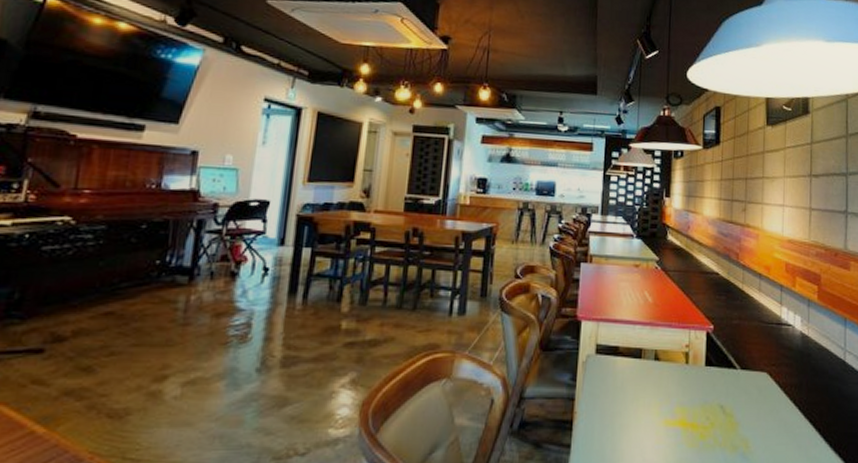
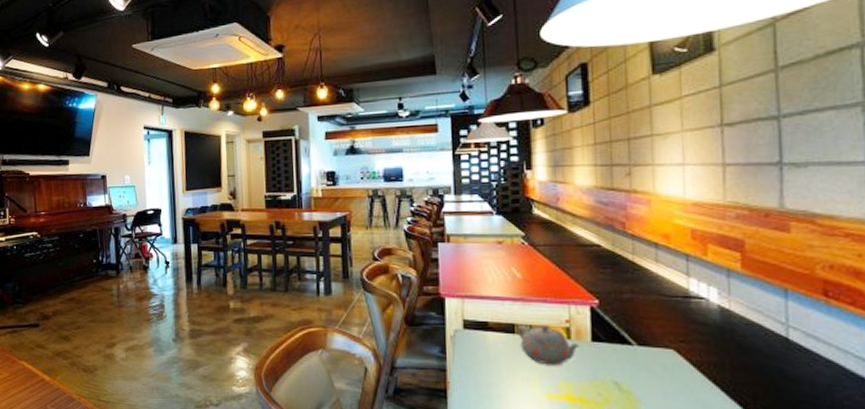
teapot: none [643,350,696,391] -> present [516,325,580,366]

